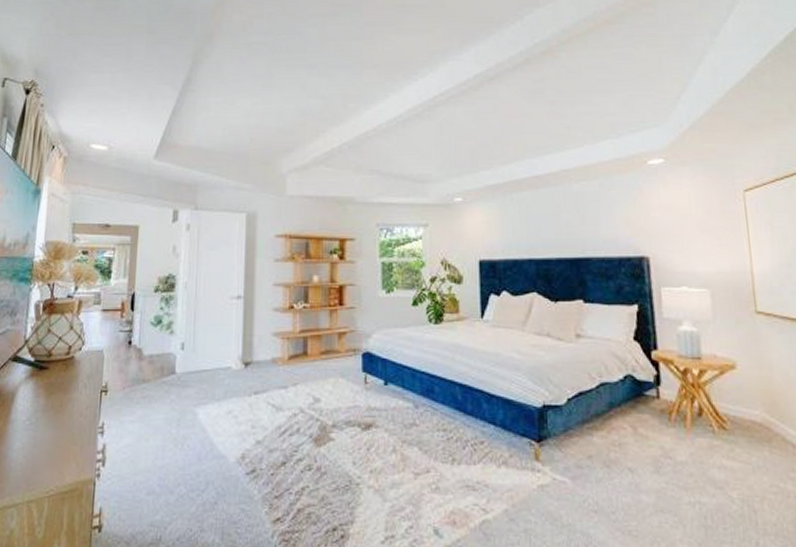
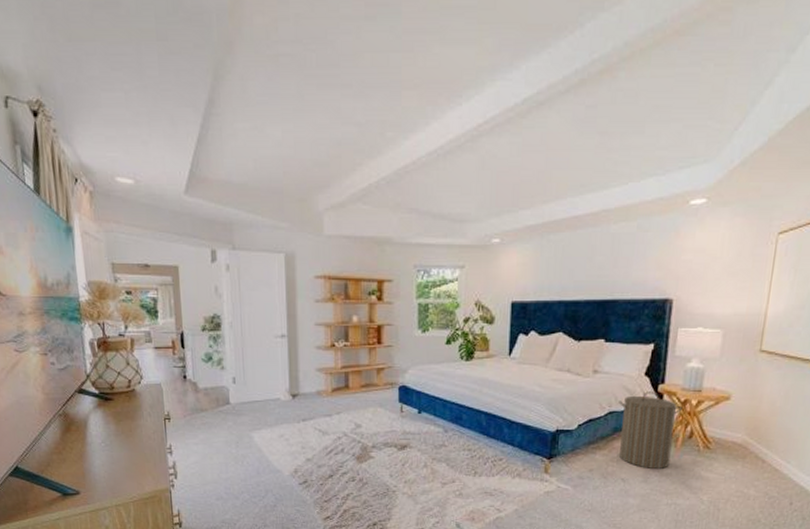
laundry hamper: none [609,359,684,455] -> present [619,391,683,469]

